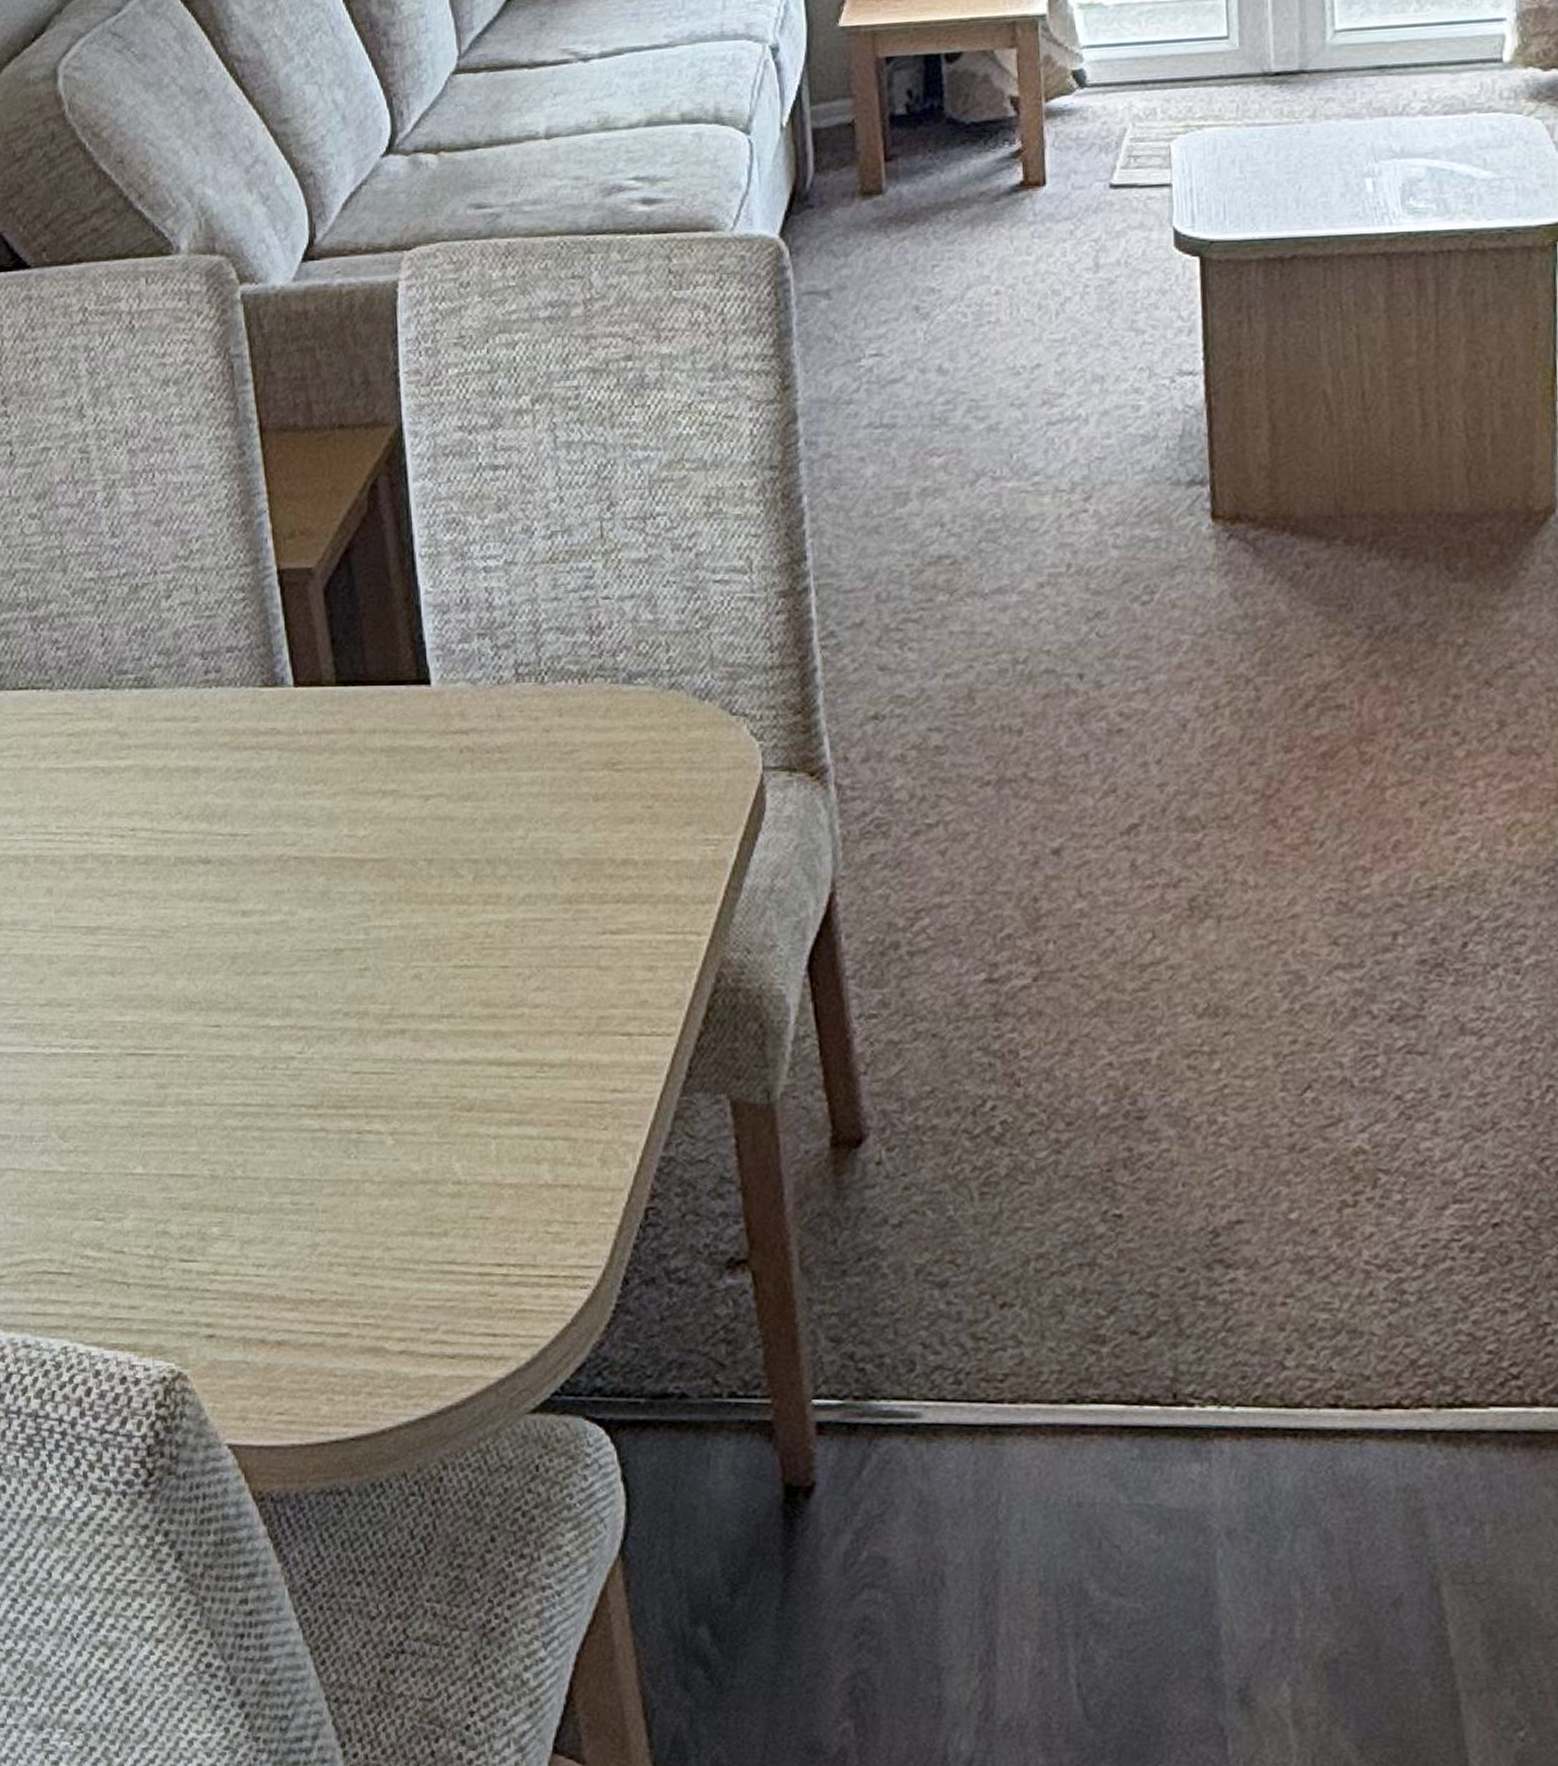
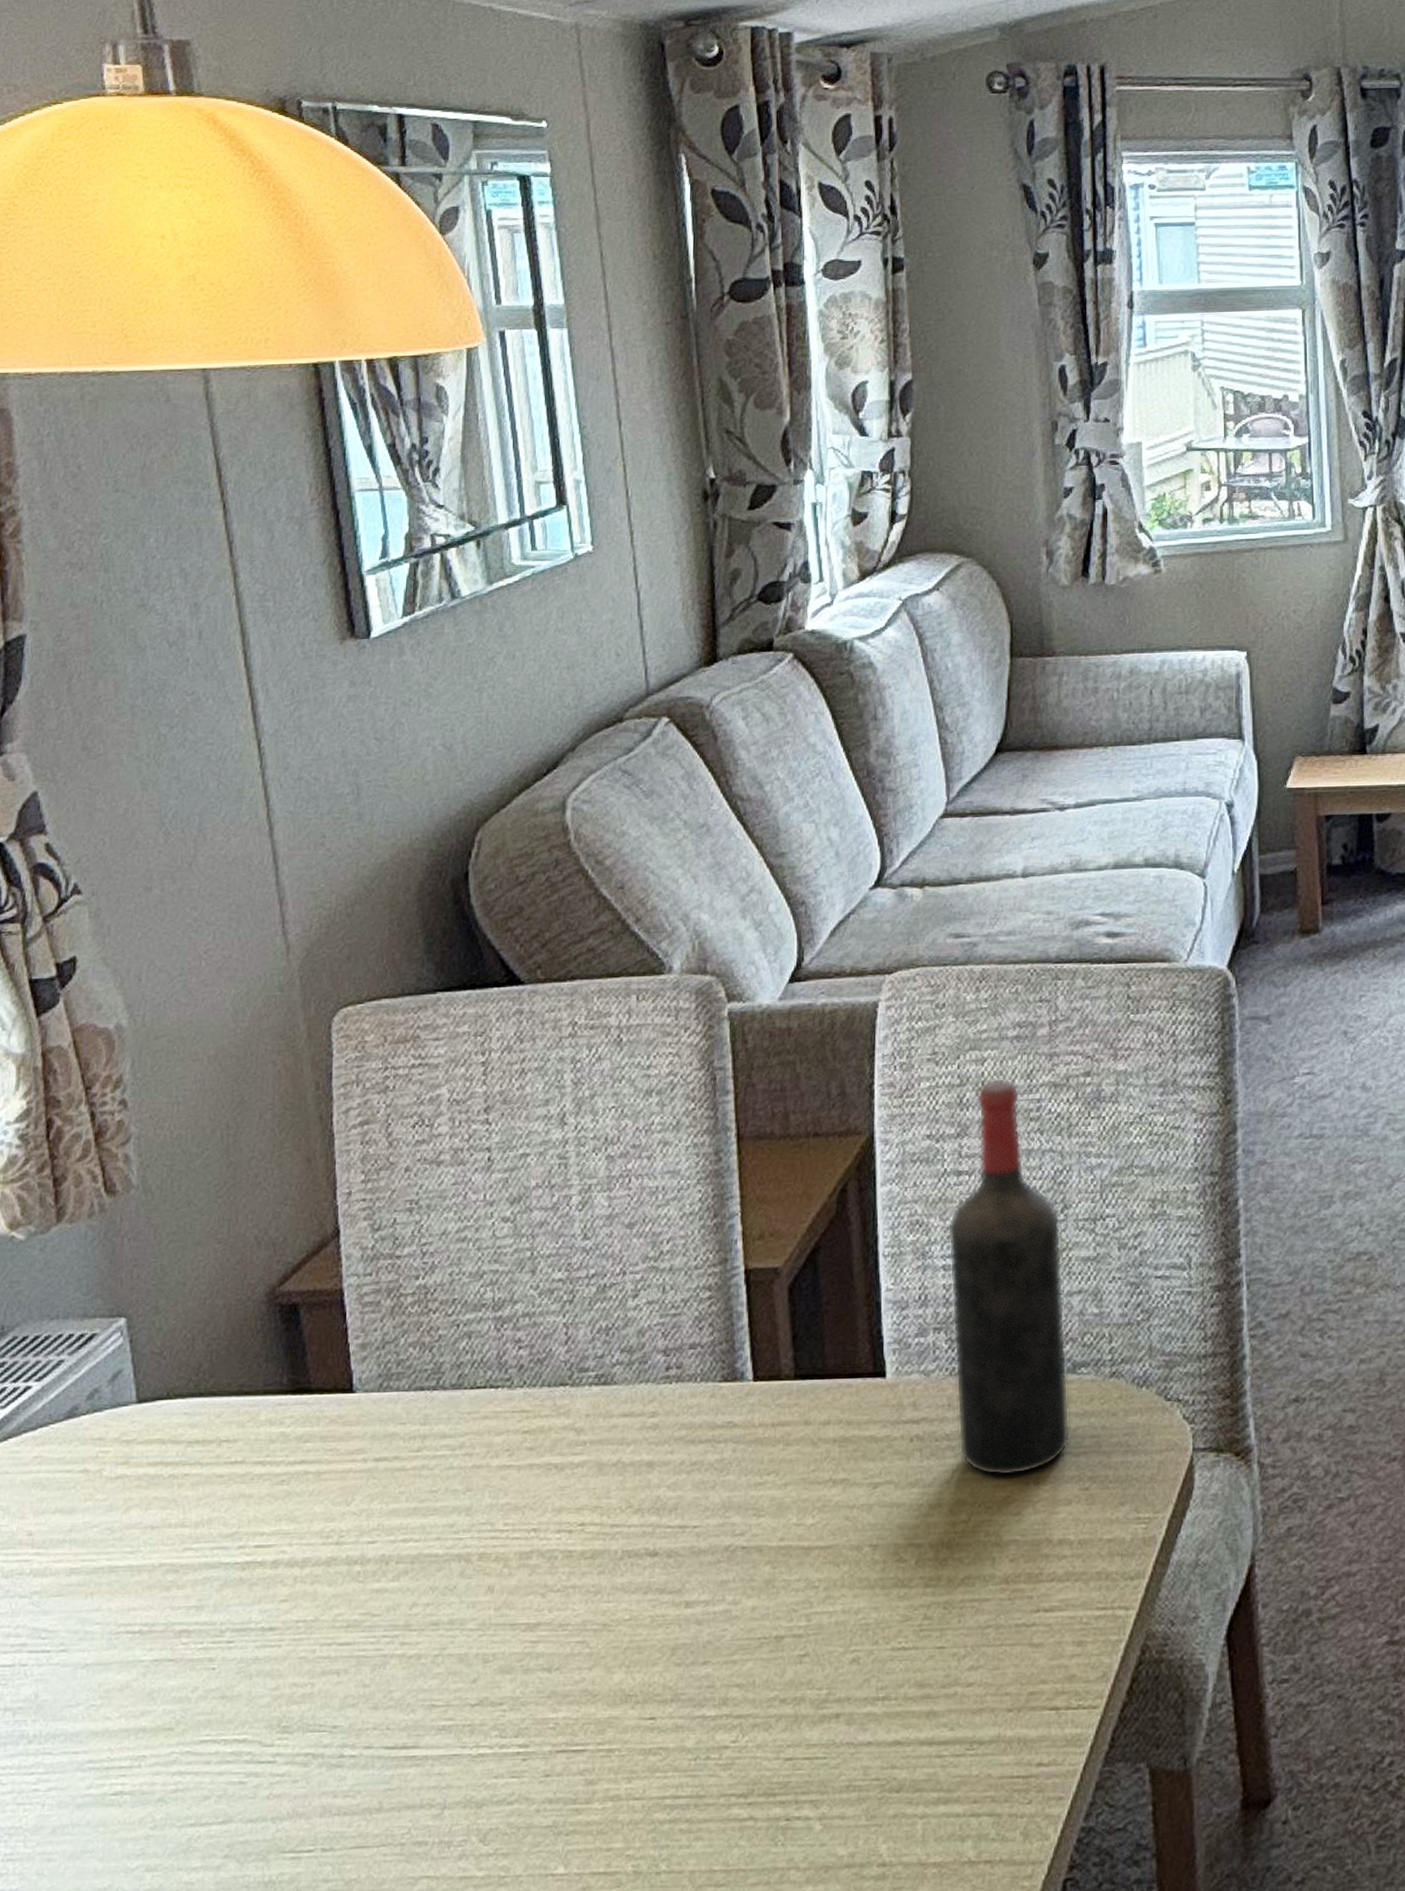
wine bottle: none [486,363,630,792] -> present [947,1078,1071,1477]

